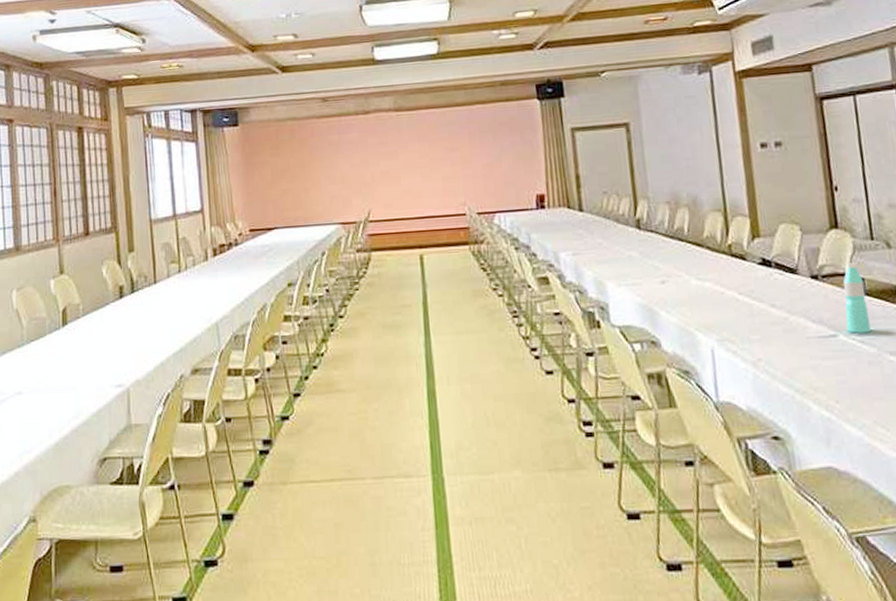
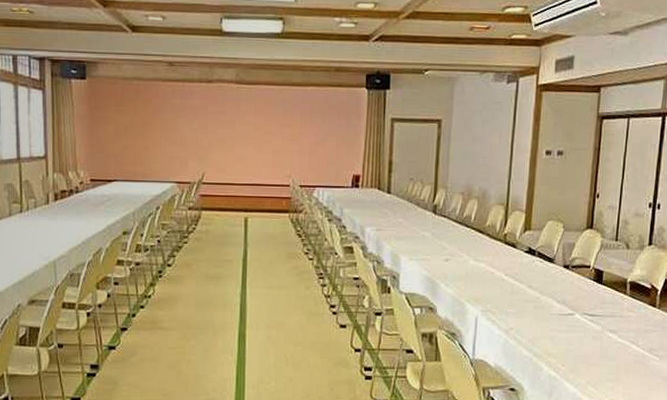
water bottle: present [843,262,872,333] -> none [582,258,603,314]

